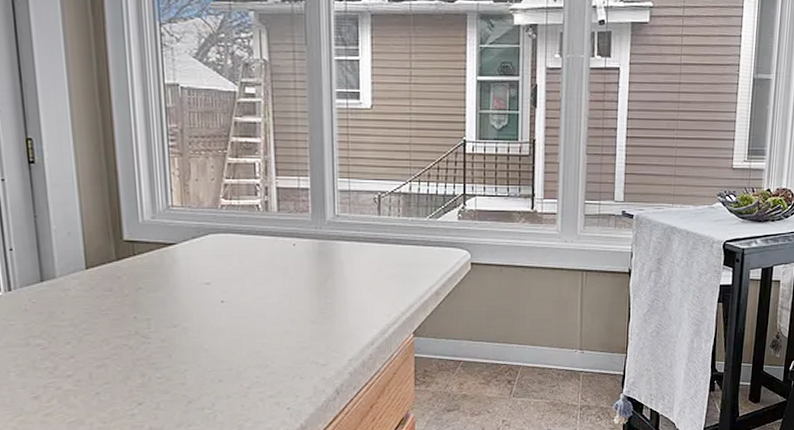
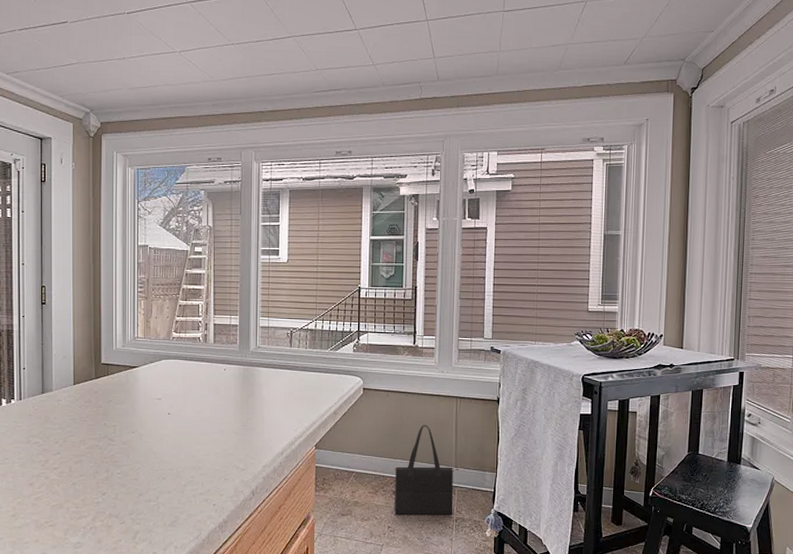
tote bag: none [509,303,579,407] -> present [394,425,454,516]

